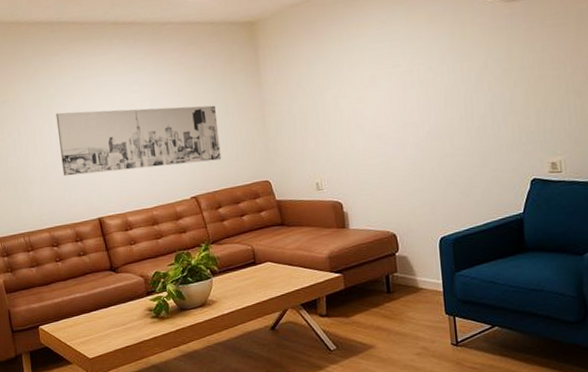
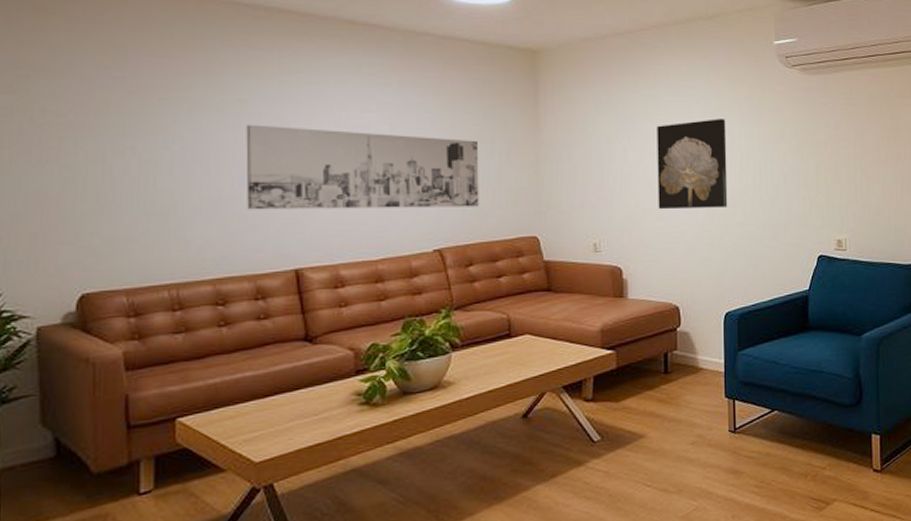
wall art: none [363,58,436,149] -> present [657,119,728,210]

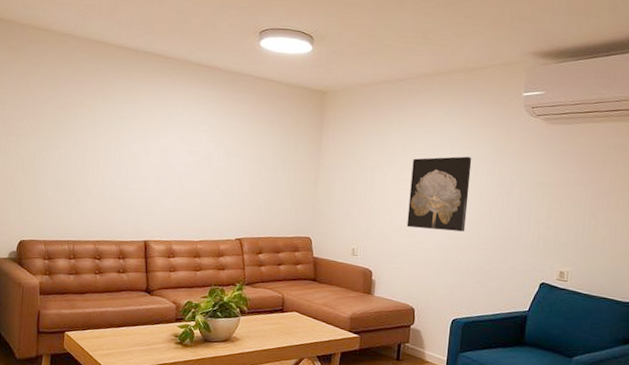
wall art: present [246,124,479,210] -> none [119,135,275,210]

